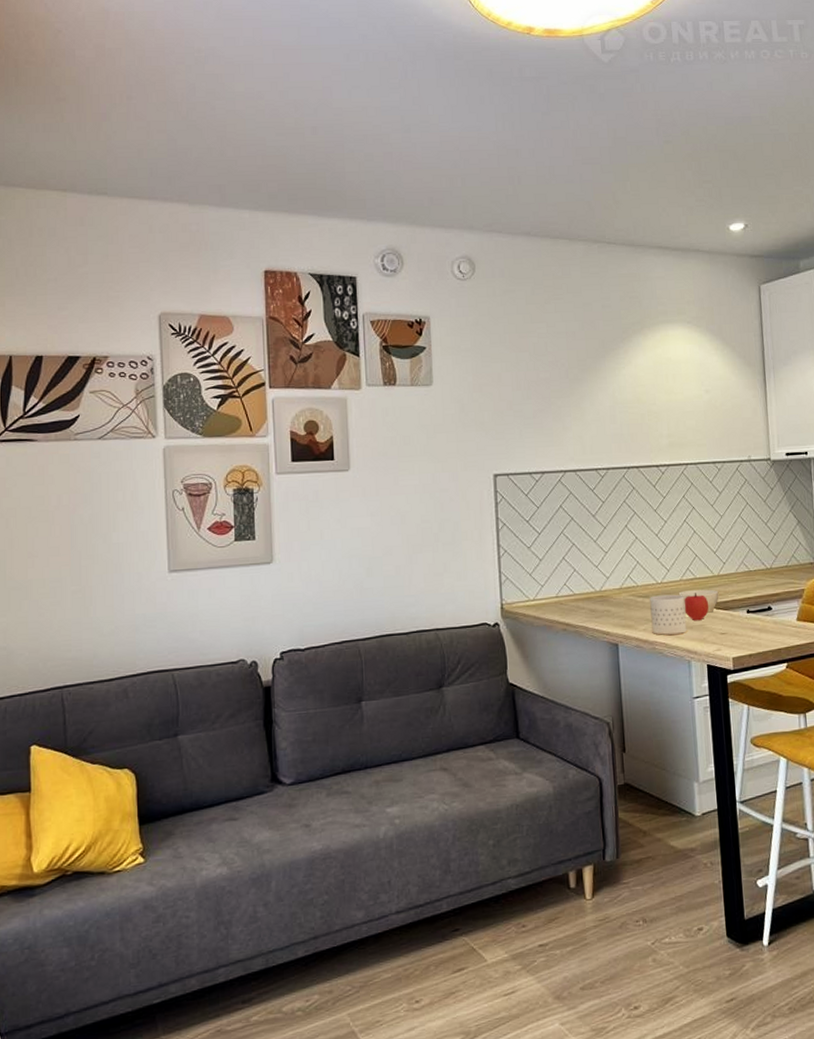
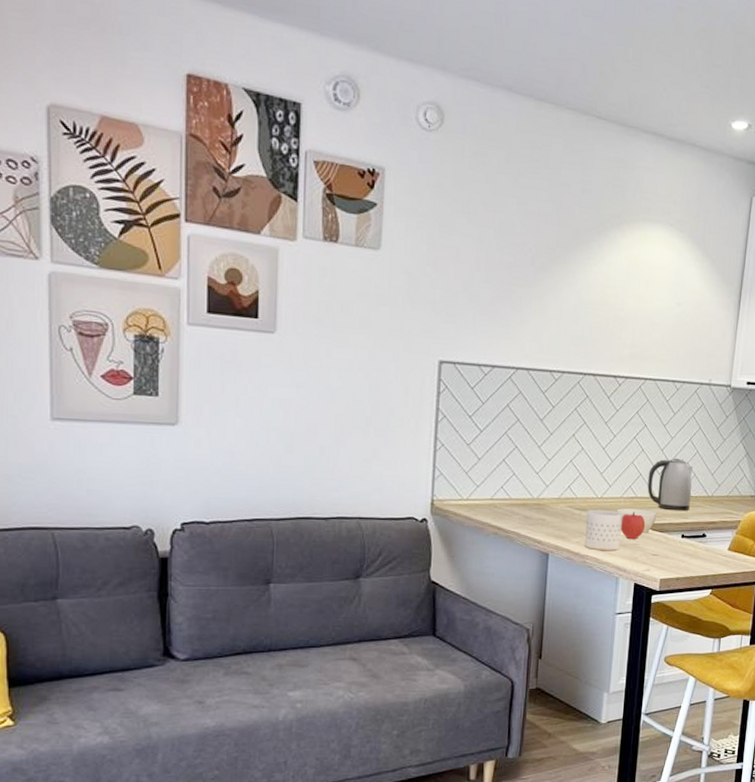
kettle: none [704,535,750,587] -> present [647,458,693,511]

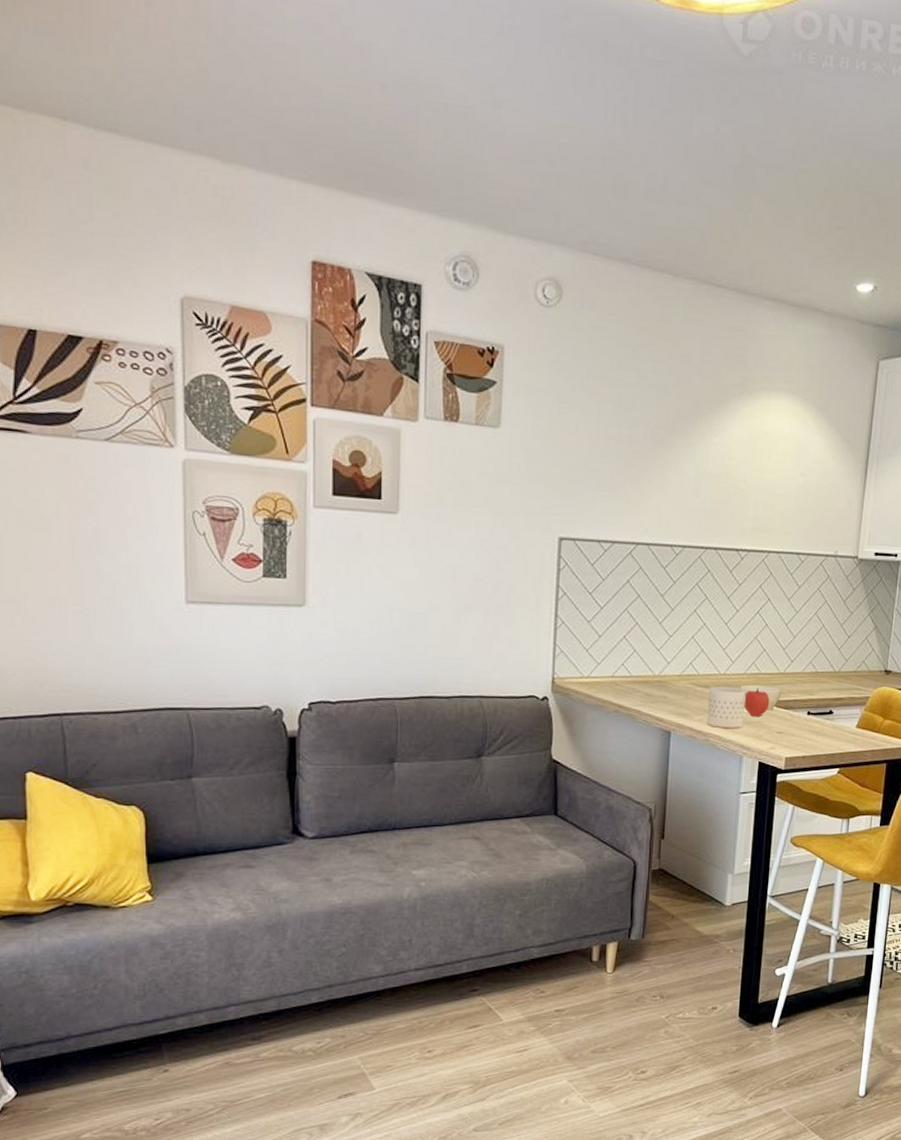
kettle: present [647,458,693,511] -> none [771,632,819,688]

